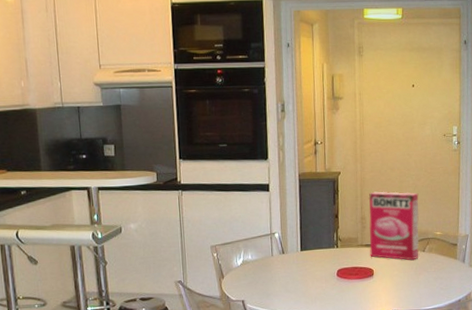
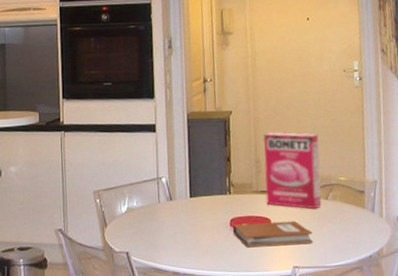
notebook: none [339,270,410,294] -> present [232,220,313,247]

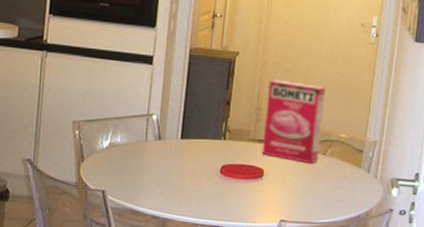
notebook: present [232,220,313,247] -> none [222,171,304,198]

